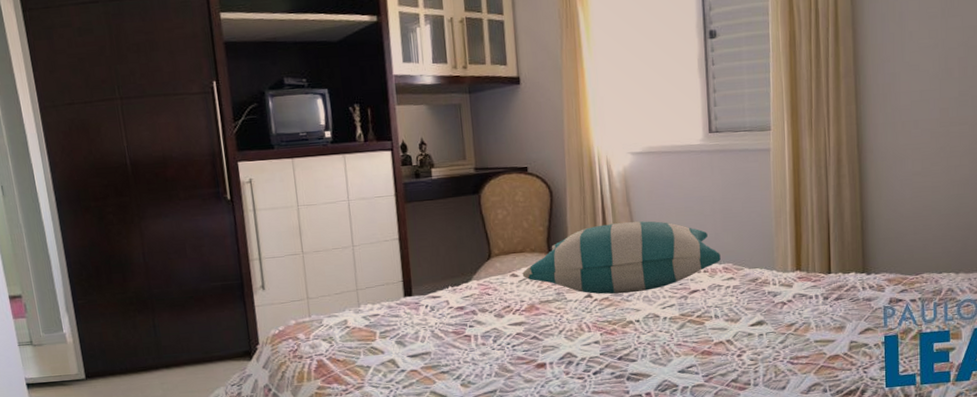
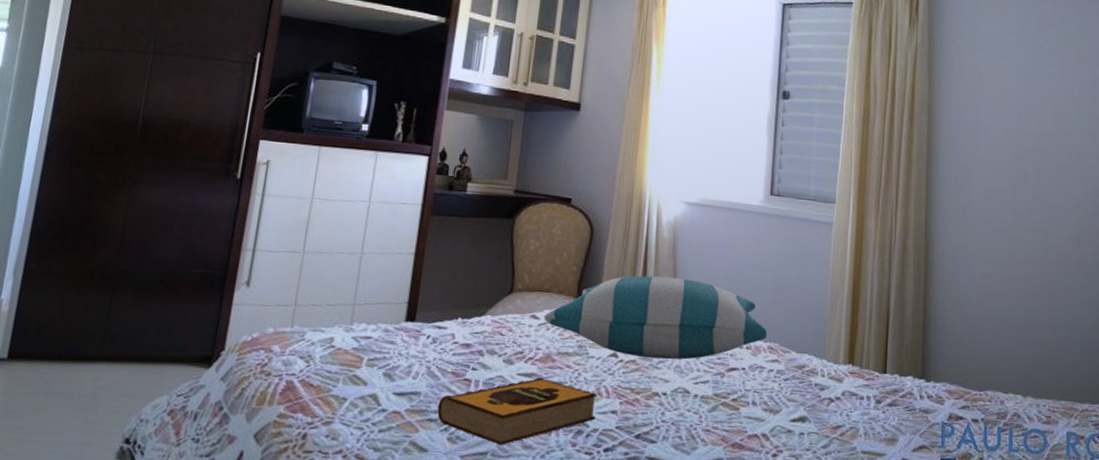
hardback book: none [447,324,582,383] -> present [437,377,598,446]

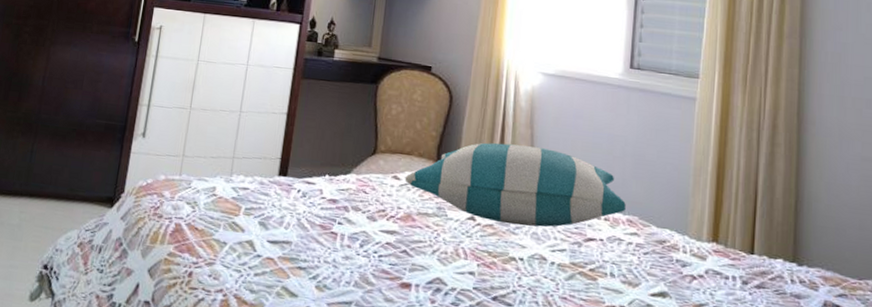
hardback book: present [437,377,598,446] -> none [306,234,456,297]

